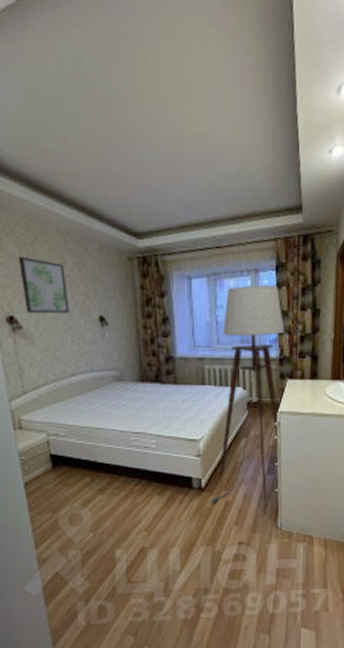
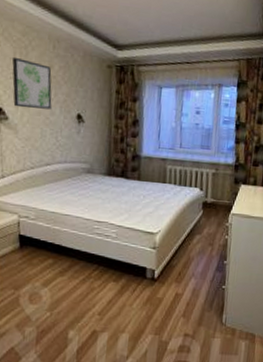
floor lamp: present [210,285,285,503] -> none [161,98,242,294]

